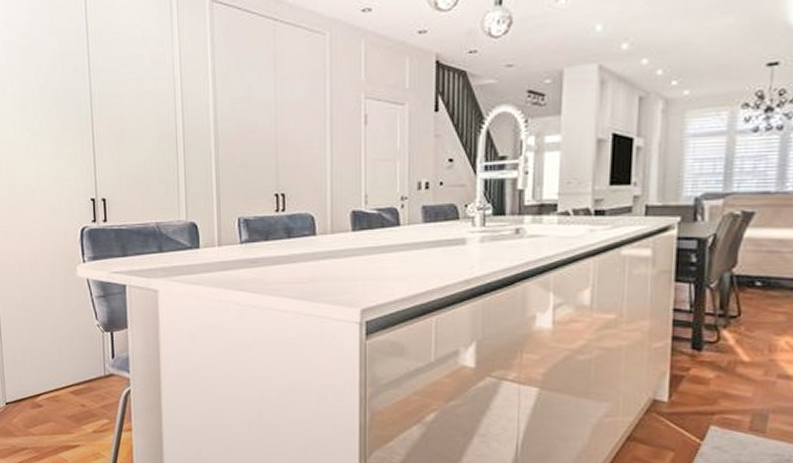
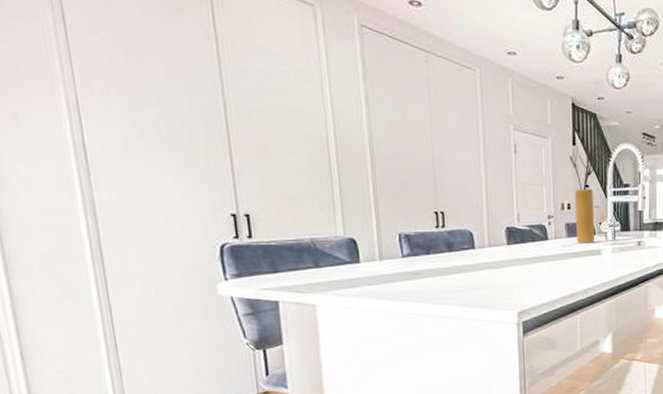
vase: none [430,106,474,230] -> present [569,143,604,243]

